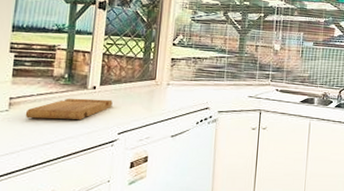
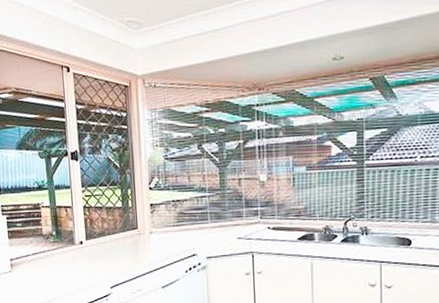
cutting board: present [25,98,113,120] -> none [25,254,101,278]

